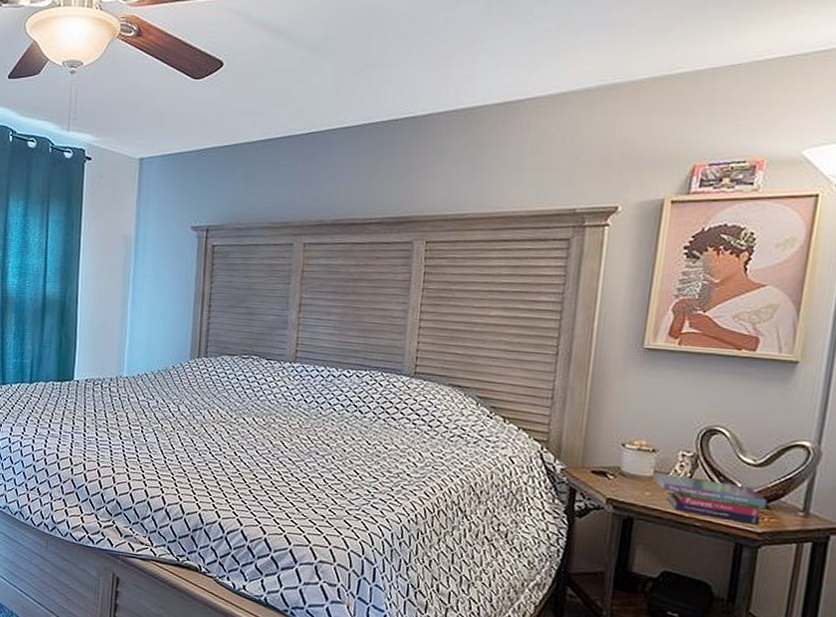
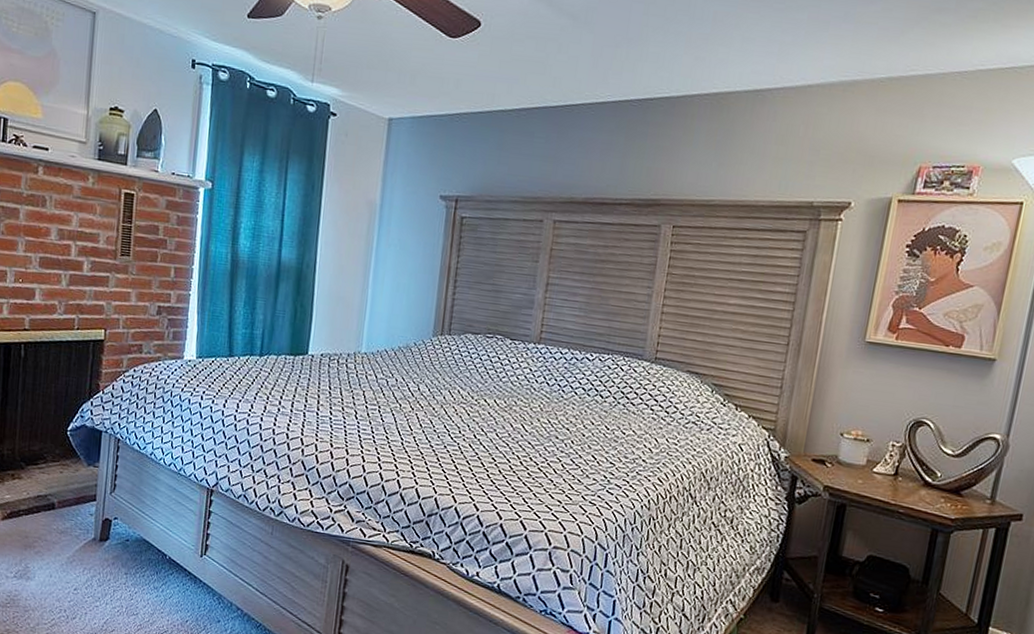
books: present [653,472,767,525] -> none [865,460,961,512]

